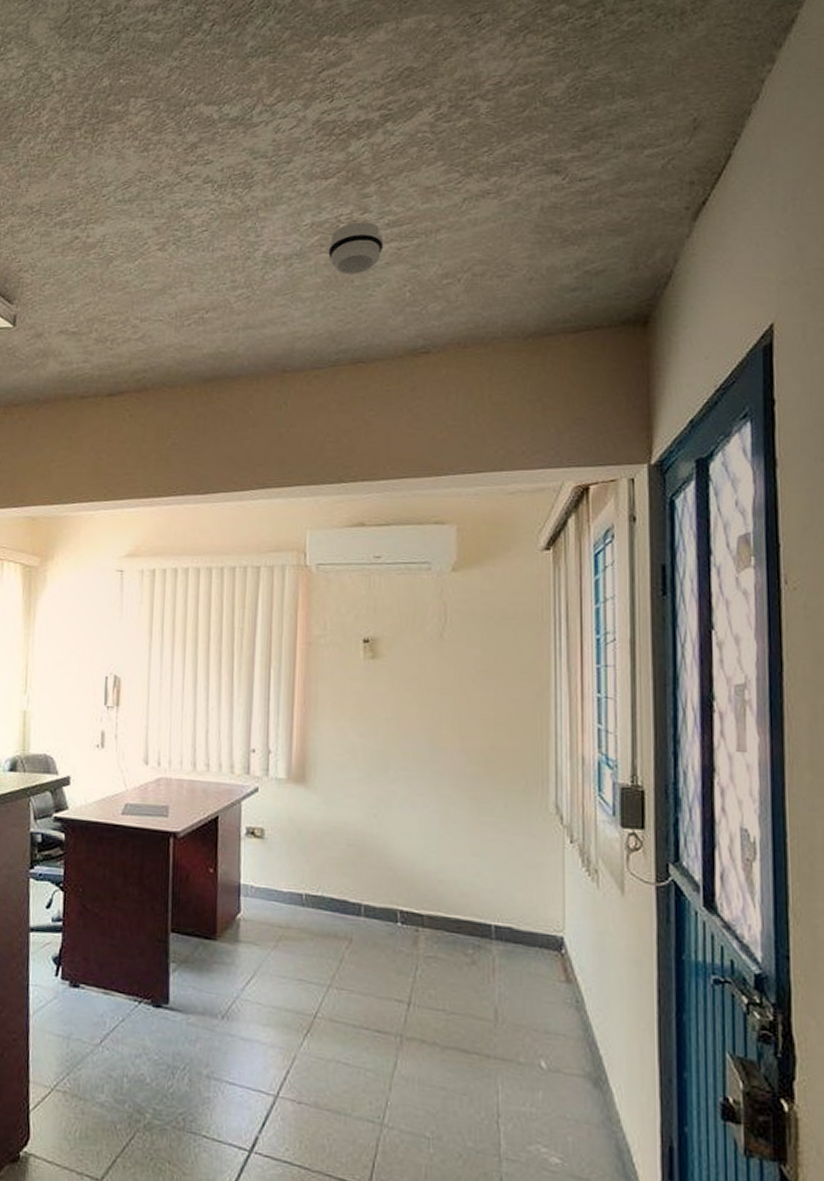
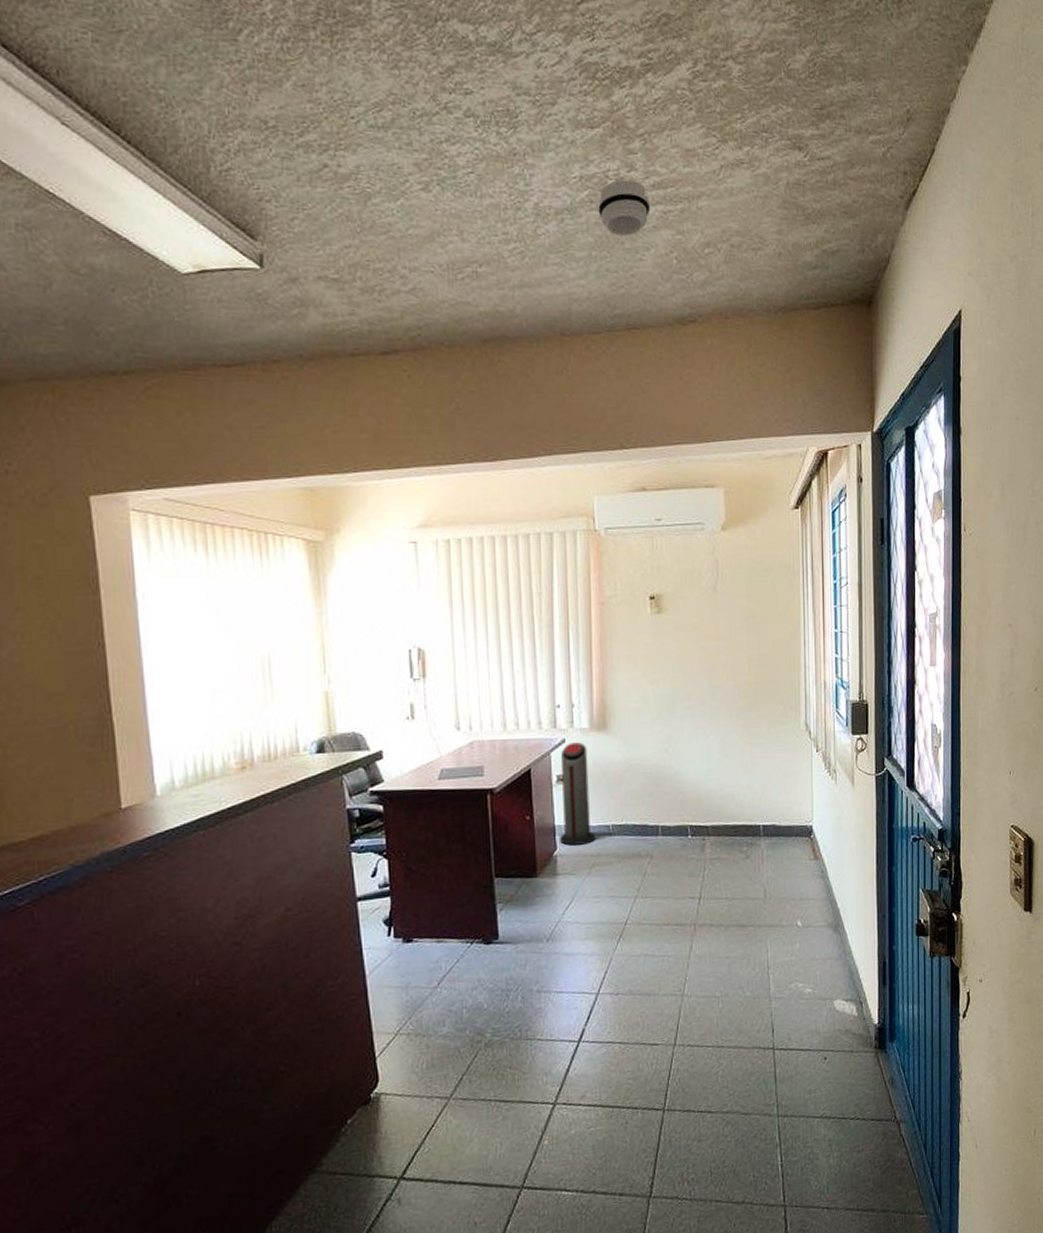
air purifier: none [245,793,286,912] -> present [560,742,596,846]

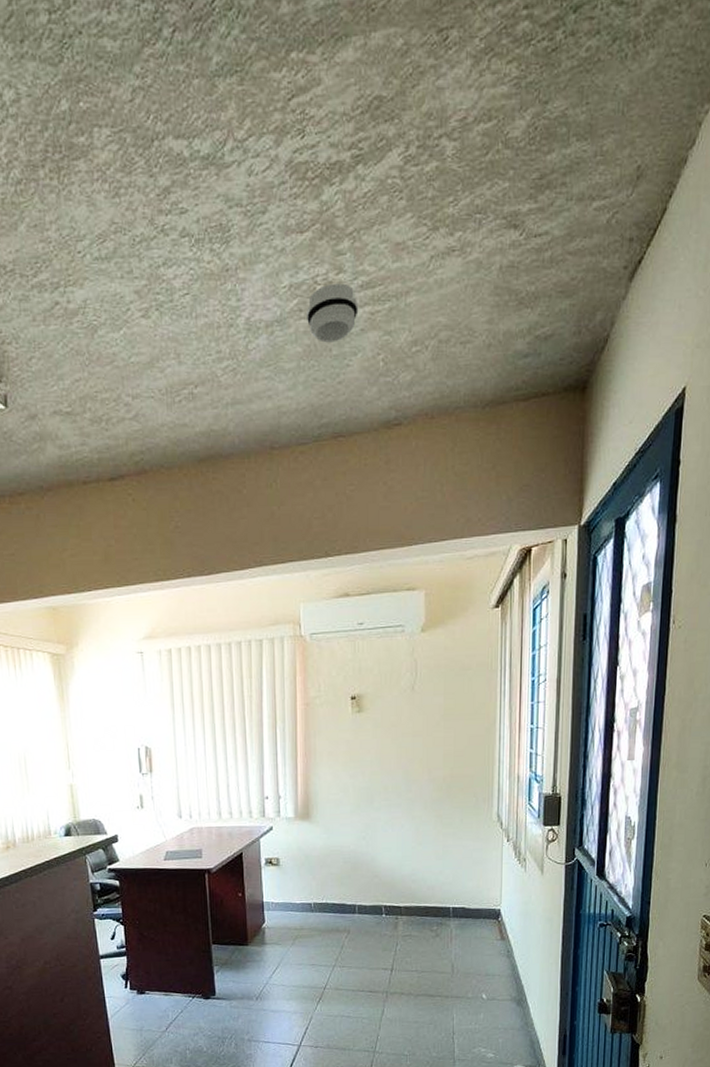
air purifier: present [560,742,596,846] -> none [268,830,300,920]

